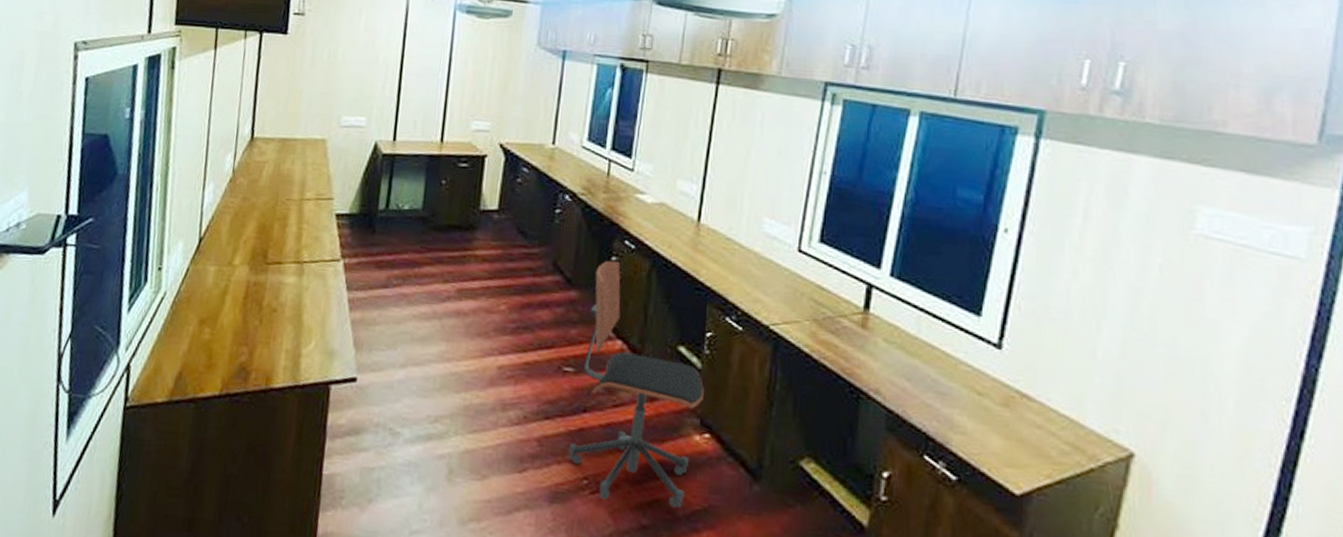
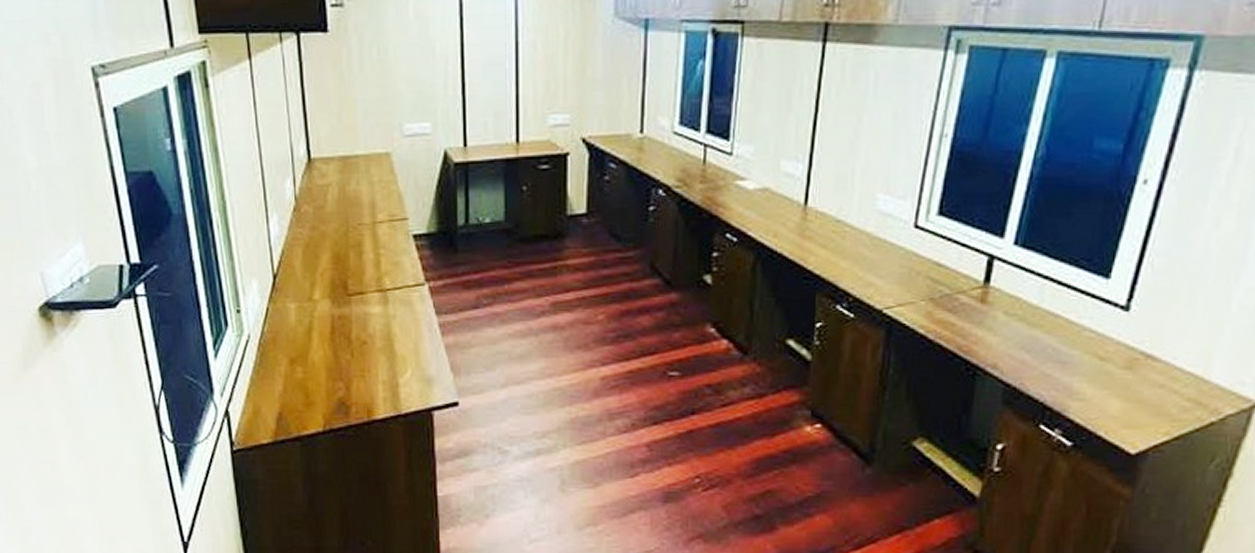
office chair: present [568,260,704,509] -> none [678,257,814,497]

